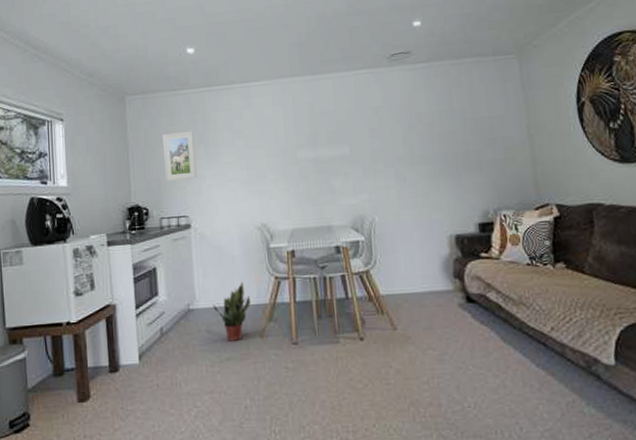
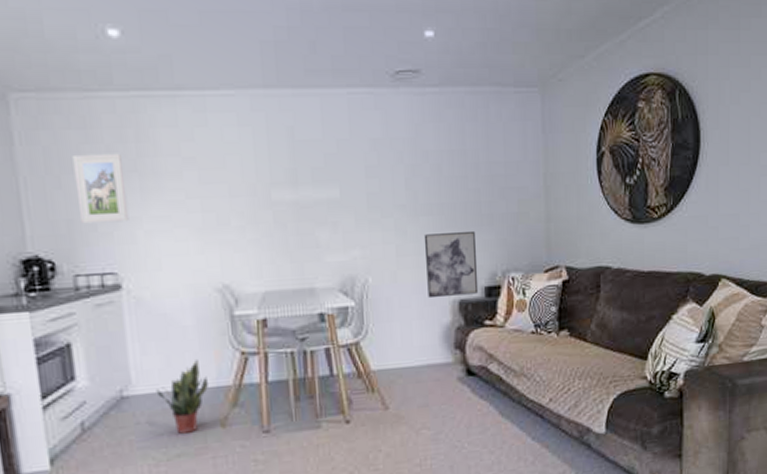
wall art: none [420,175,473,234] -> present [423,230,479,299]

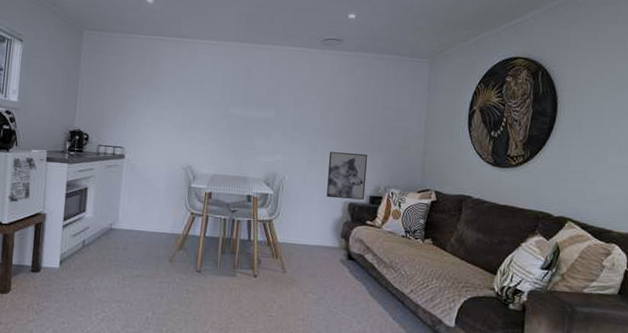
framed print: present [72,153,129,224] -> none [109,71,140,116]
potted plant: present [156,360,209,434] -> none [132,213,167,262]

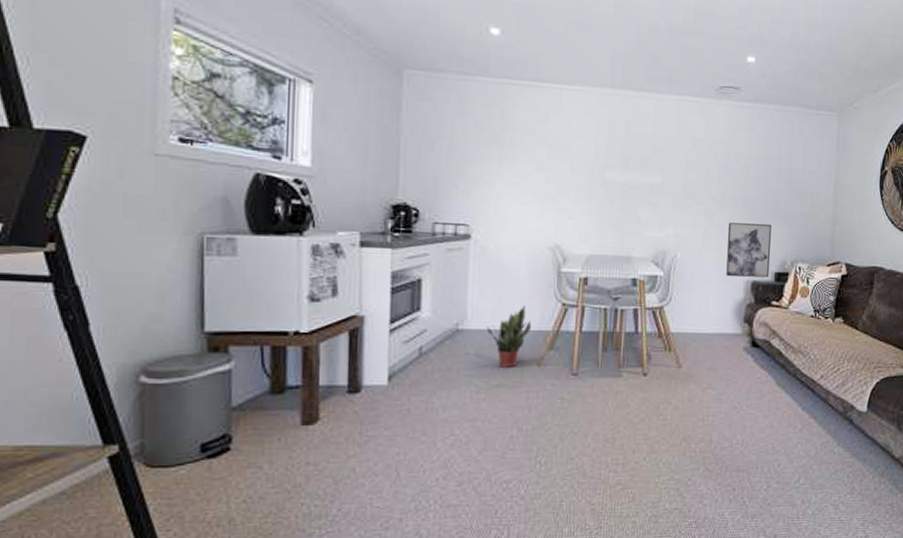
potted plant: none [132,213,167,262] -> present [486,306,532,367]

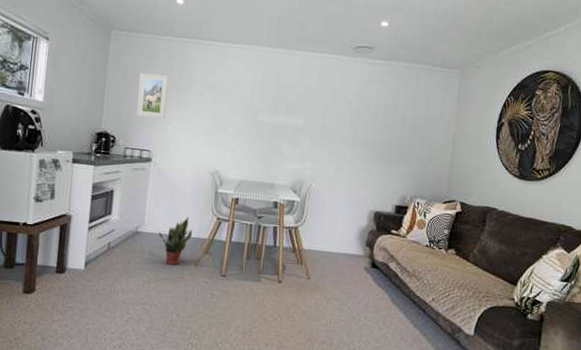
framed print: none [446,125,487,184] -> present [136,73,169,119]
wall art: present [726,222,771,277] -> none [353,160,395,209]

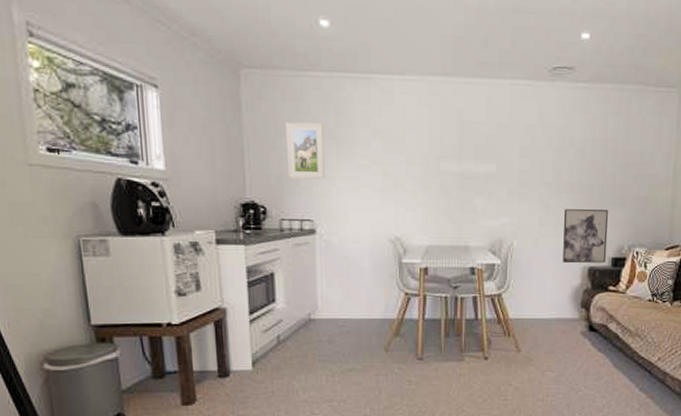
potted plant: present [158,217,193,265] -> none [336,296,378,353]
wall art: none [353,160,395,209] -> present [563,208,608,264]

